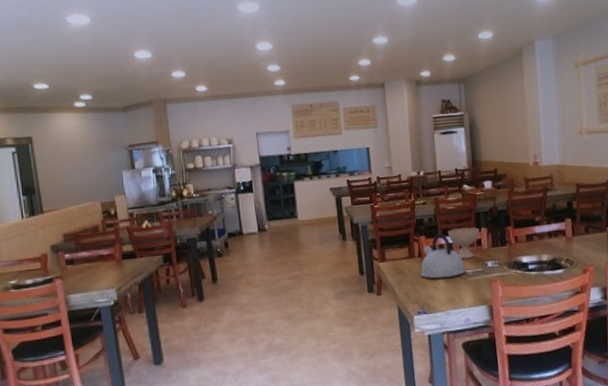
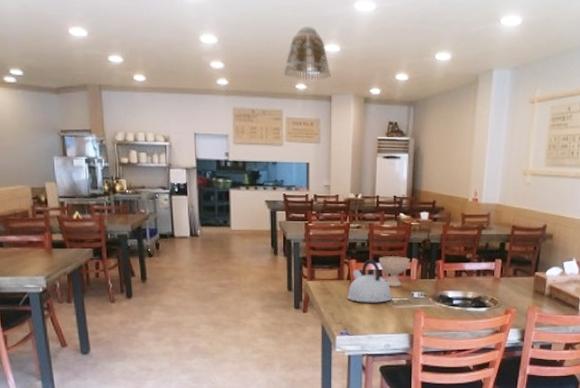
lamp shade: none [336,23,382,72] -> present [283,25,331,80]

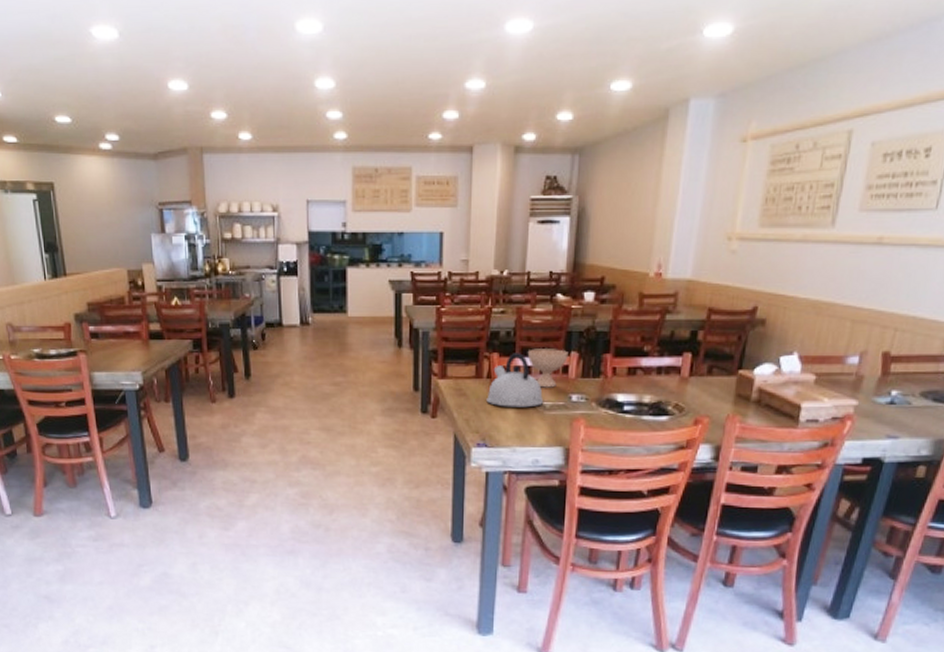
lamp shade: present [283,25,331,80] -> none [413,57,474,127]

